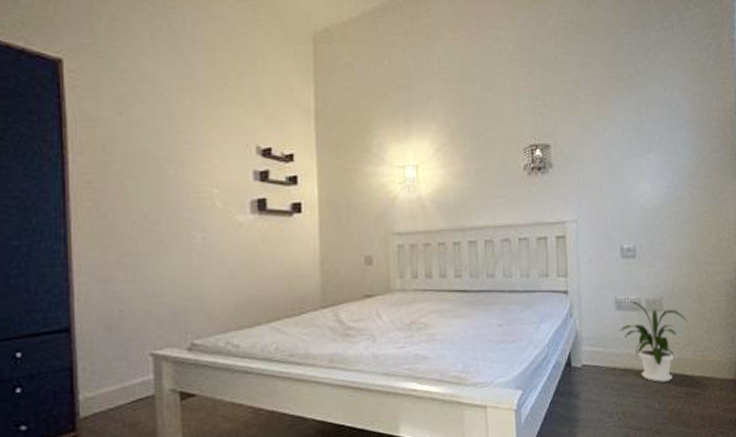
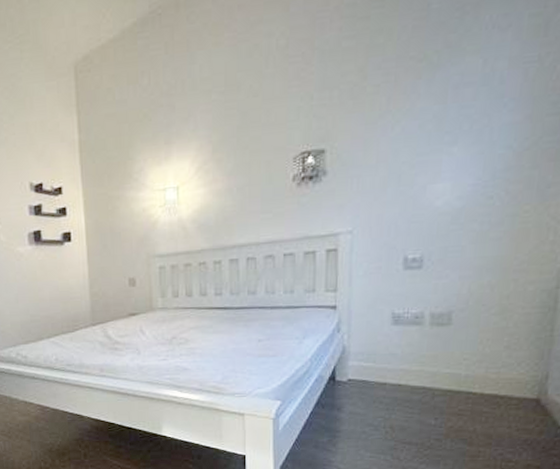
house plant: present [619,300,688,382] -> none [394,315,484,399]

